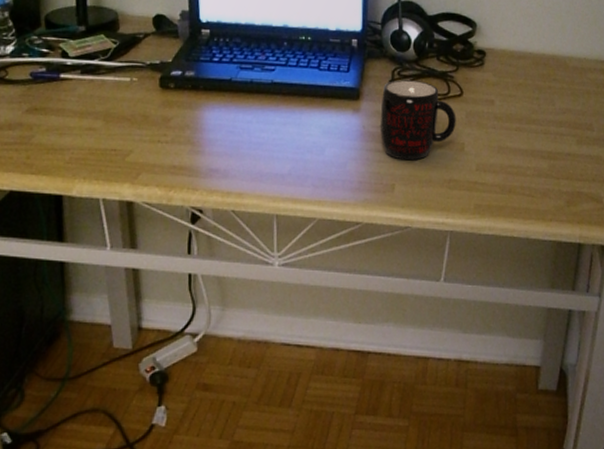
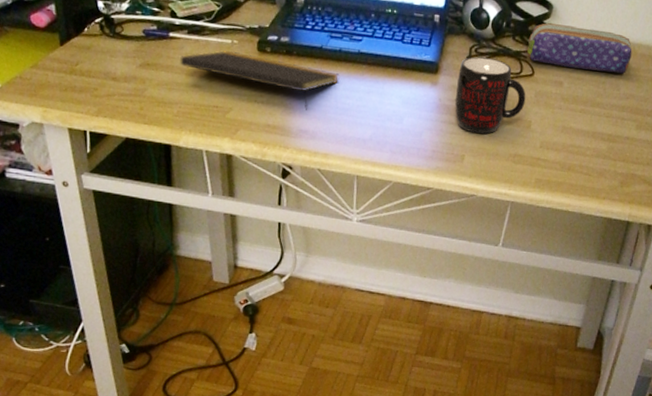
notepad: none [72,89,252,147] -> present [180,51,340,110]
pencil case: none [452,41,564,88] -> present [526,23,632,74]

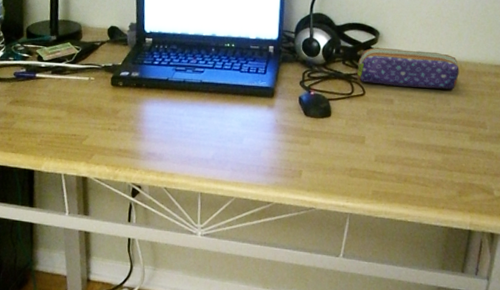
notepad: present [180,51,340,110] -> none [44,86,184,135]
mug: present [455,56,526,135] -> none [291,81,359,151]

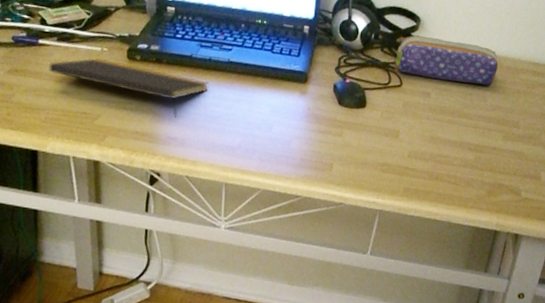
notepad: none [44,86,184,135] -> present [49,58,209,118]

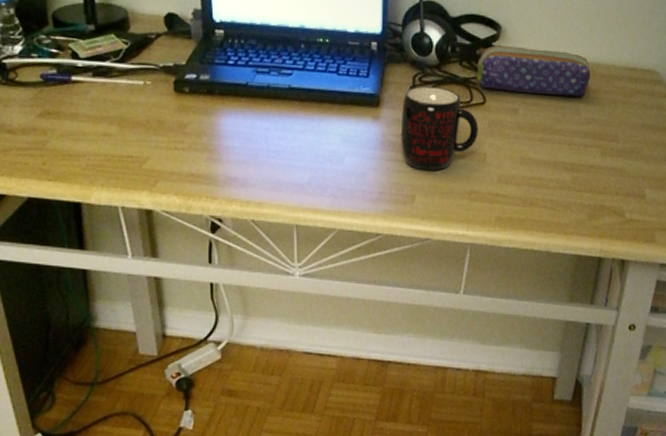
notepad: present [49,58,209,118] -> none [86,93,270,155]
mug: none [323,67,394,144] -> present [401,86,479,171]

